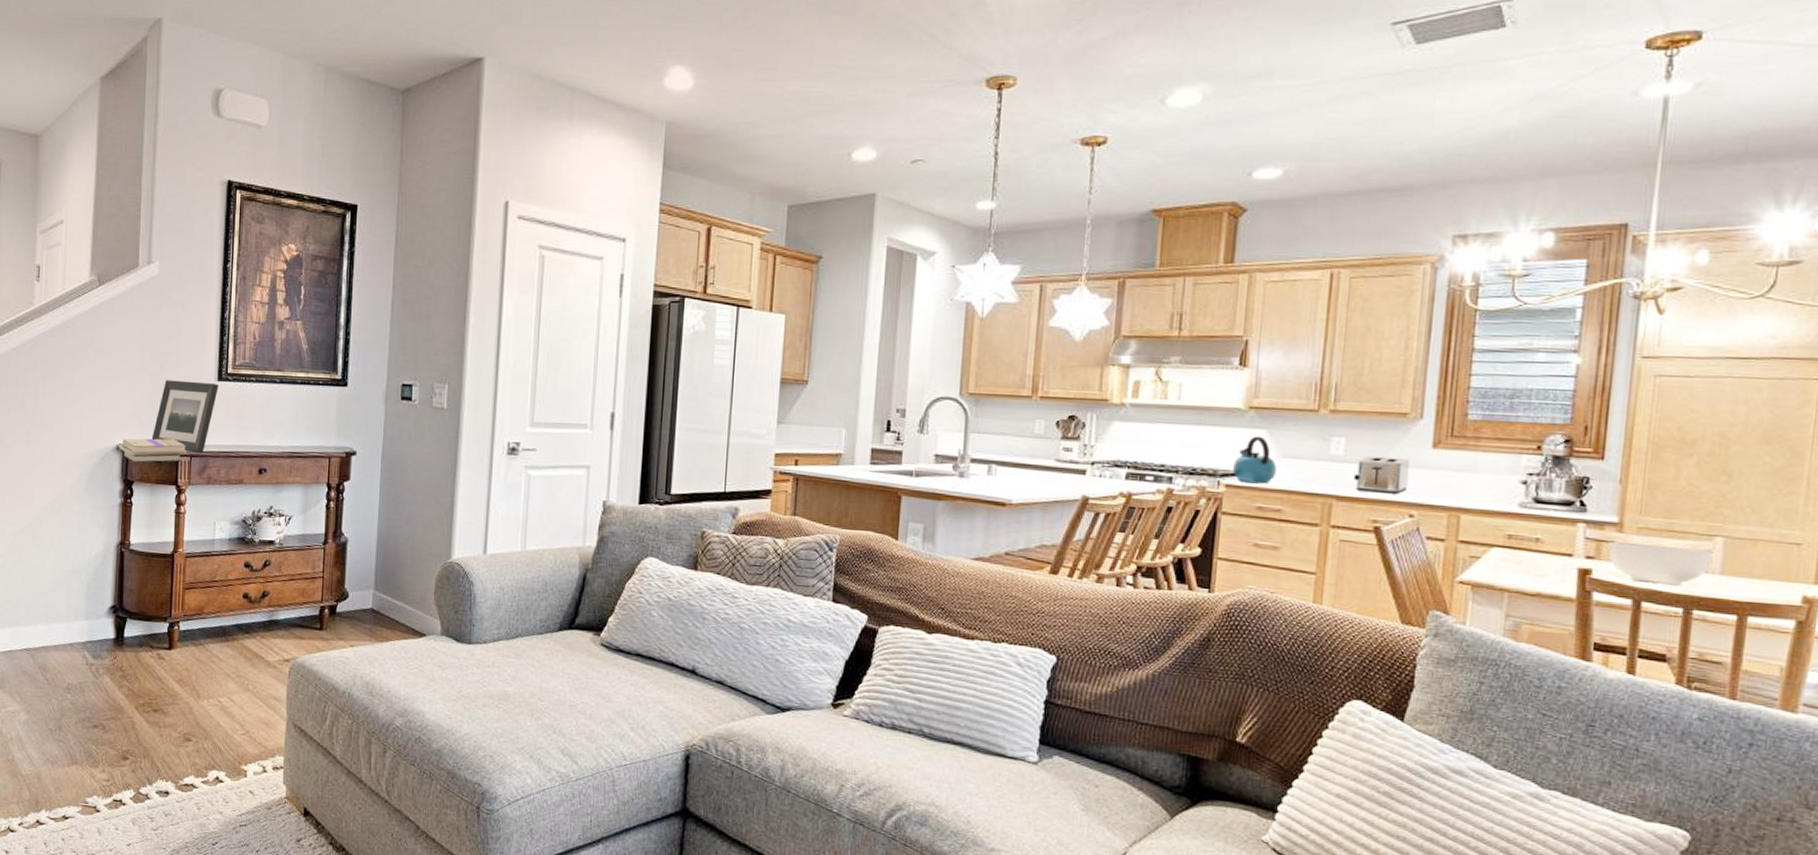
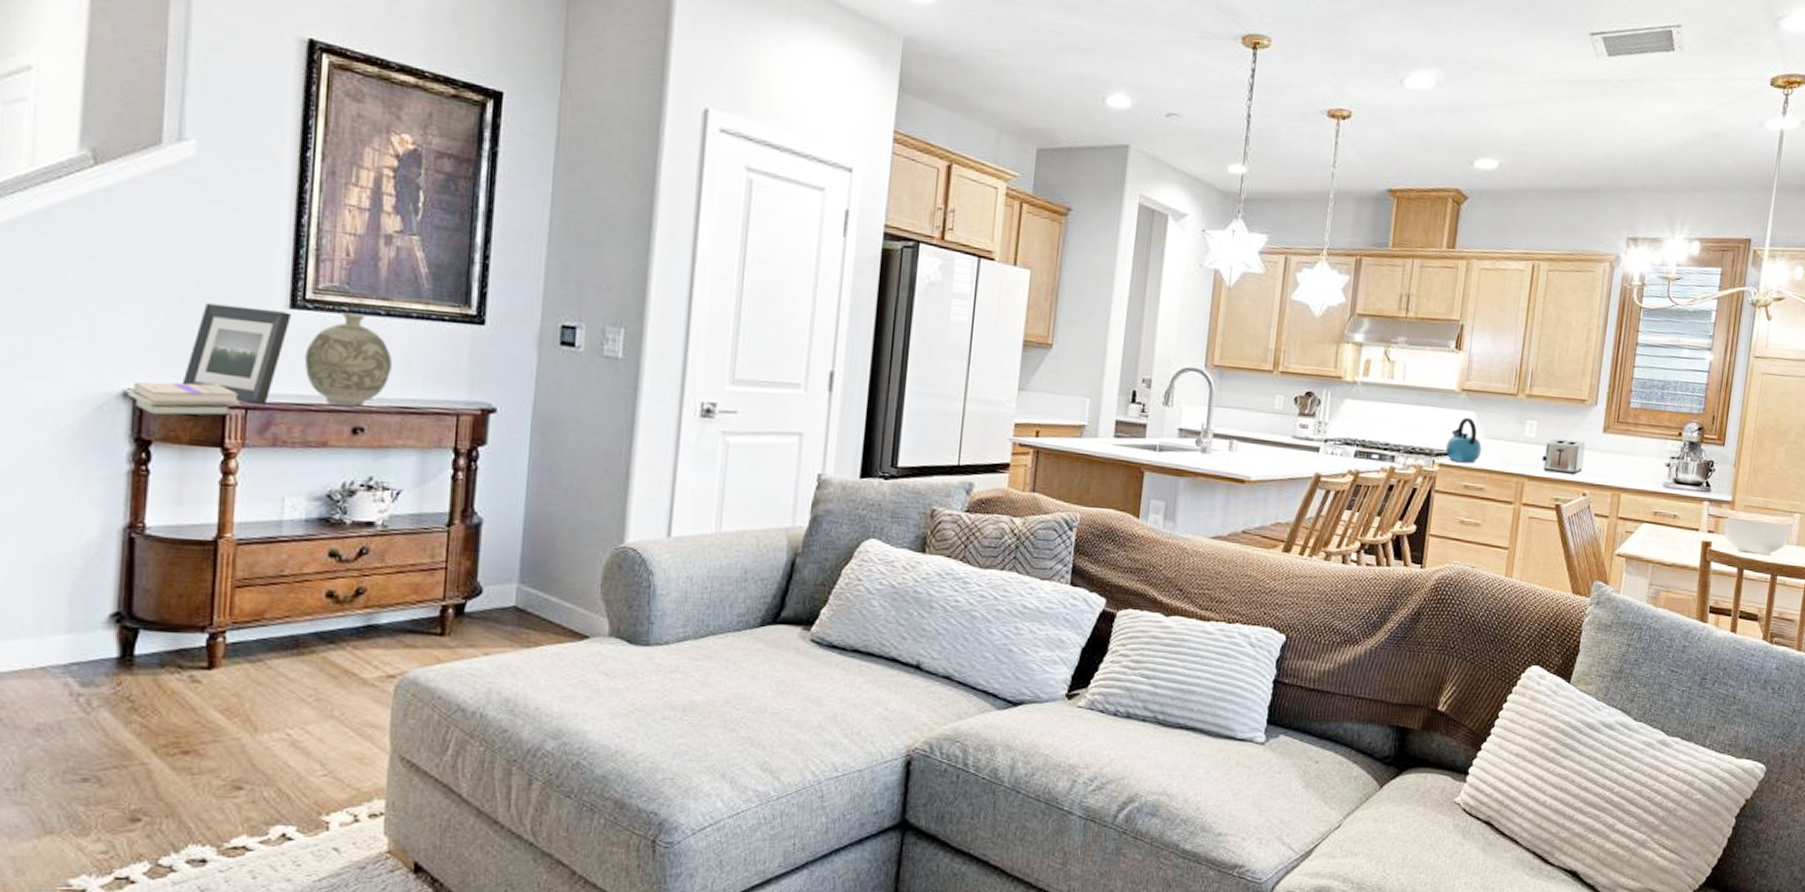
decorative vase: none [227,382,285,453] -> present [304,312,393,407]

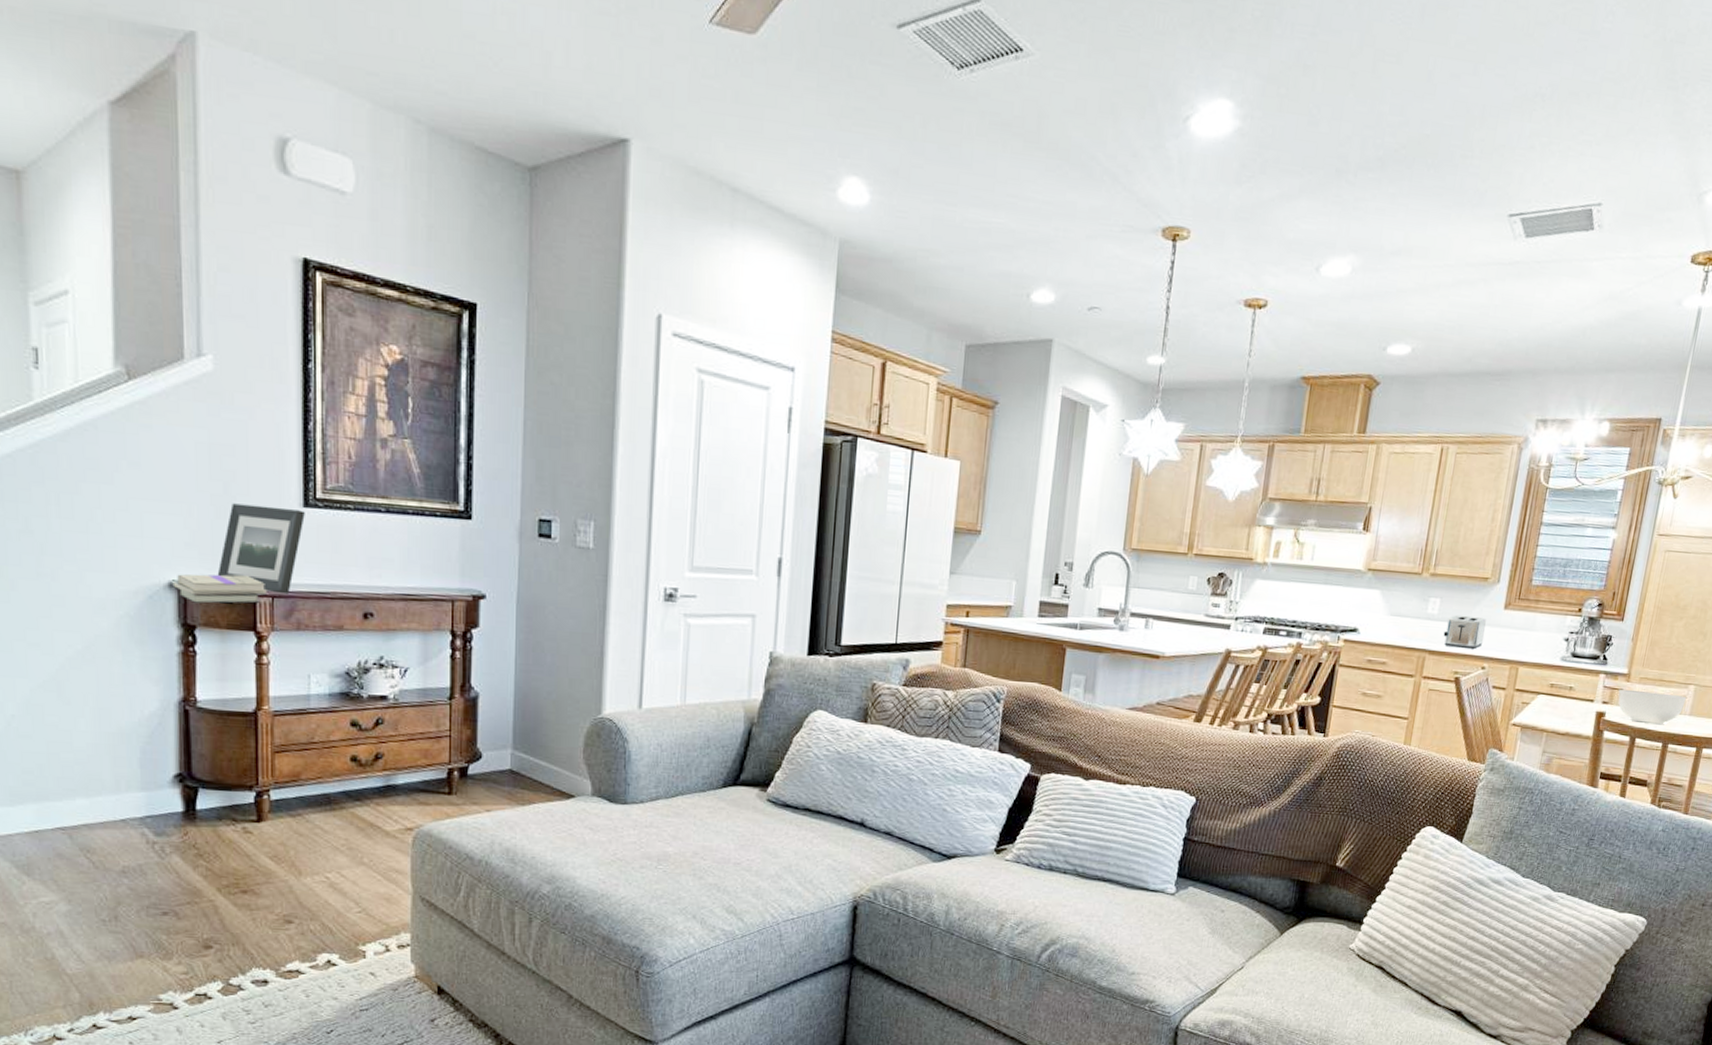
decorative vase: present [304,312,393,407] -> none [318,510,395,594]
kettle: present [1445,417,1482,463] -> none [1350,595,1386,639]

